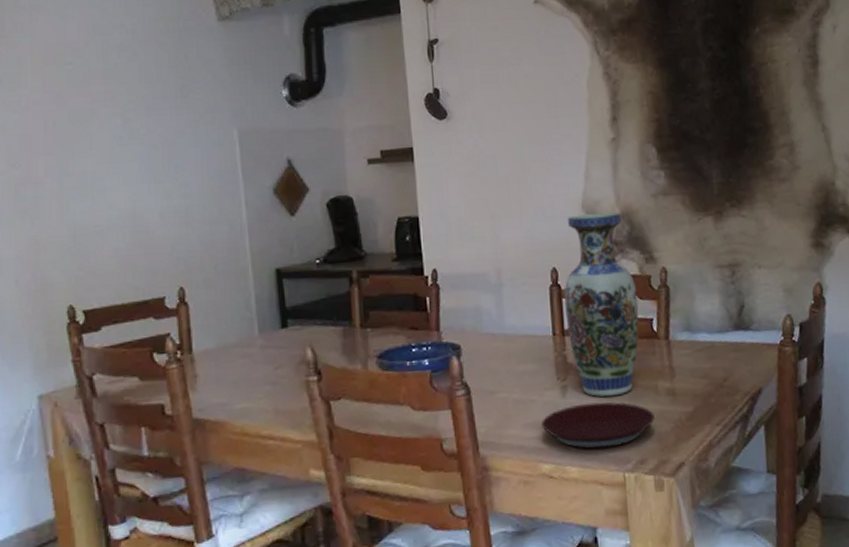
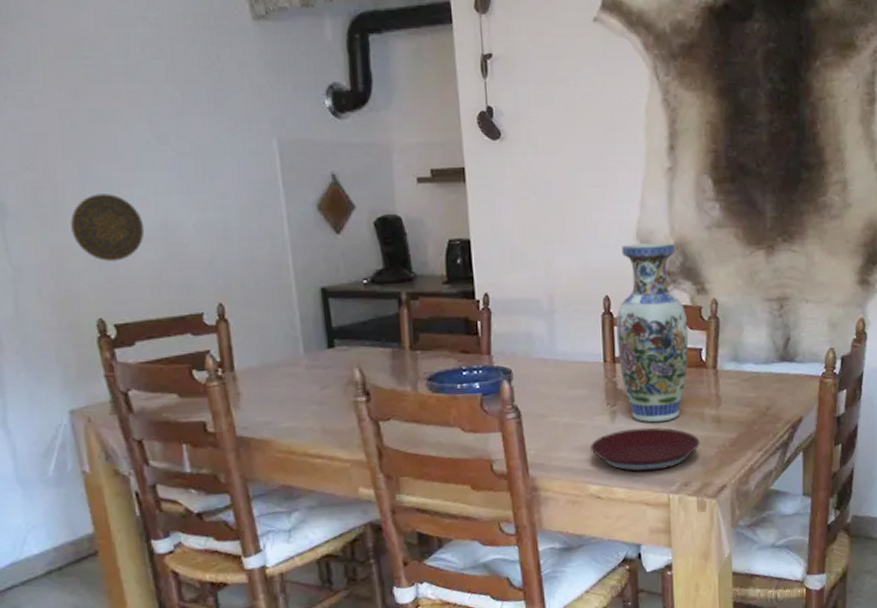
decorative plate: none [48,186,114,250] -> present [70,194,145,261]

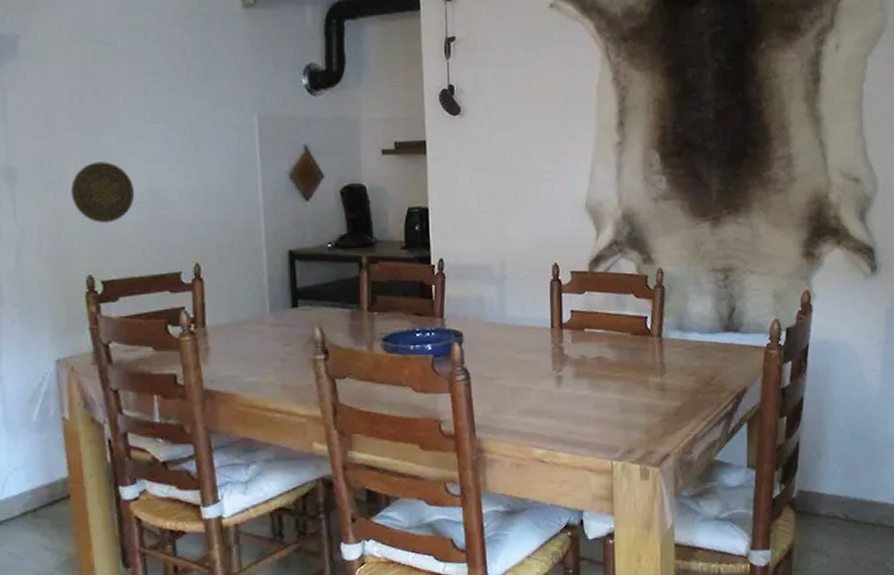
plate: present [591,426,700,472] -> none [536,393,644,438]
vase: present [616,243,689,423] -> none [564,214,634,389]

